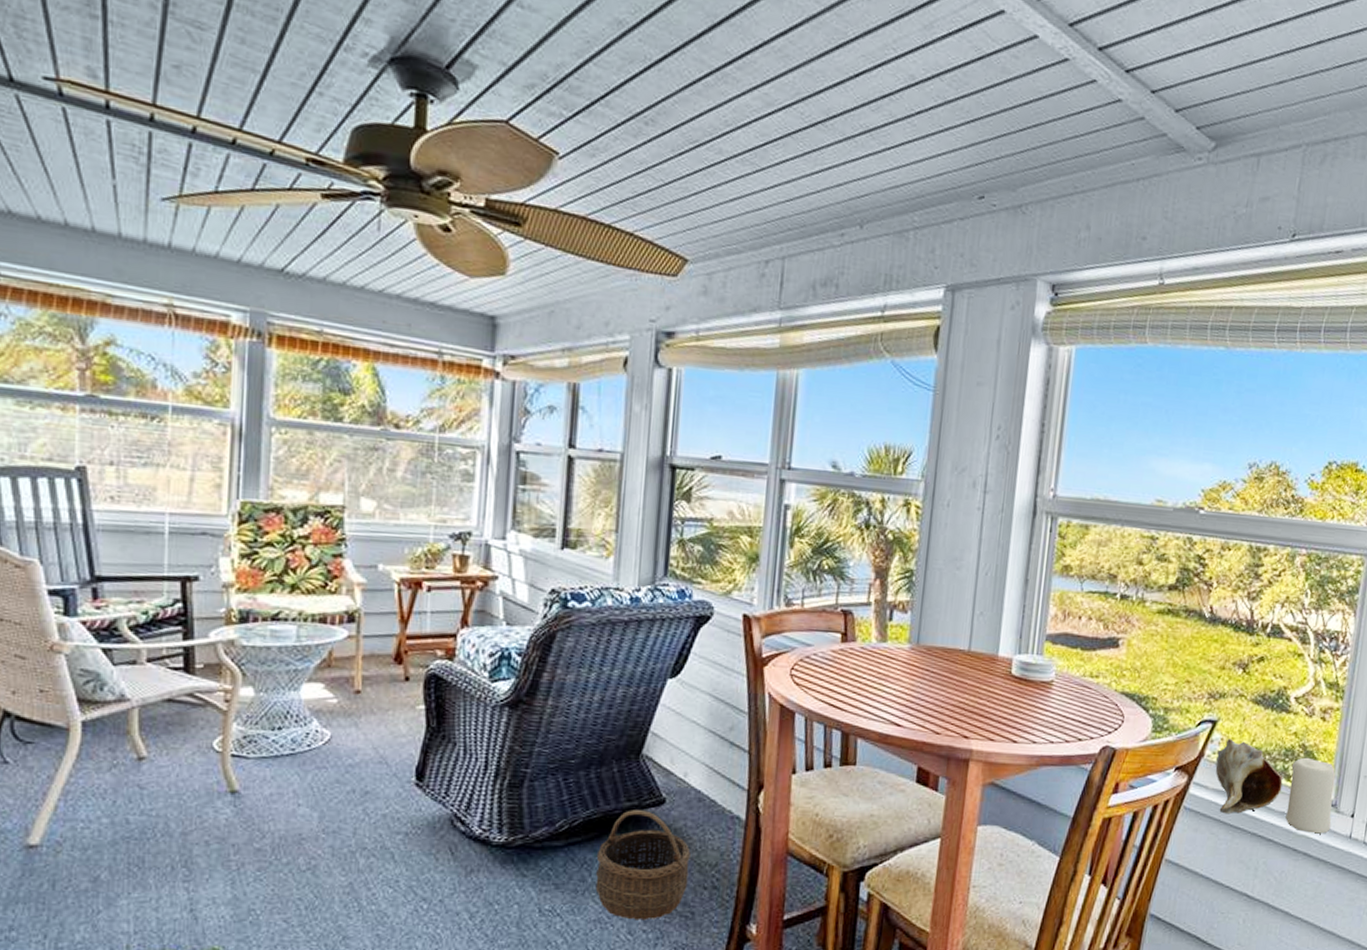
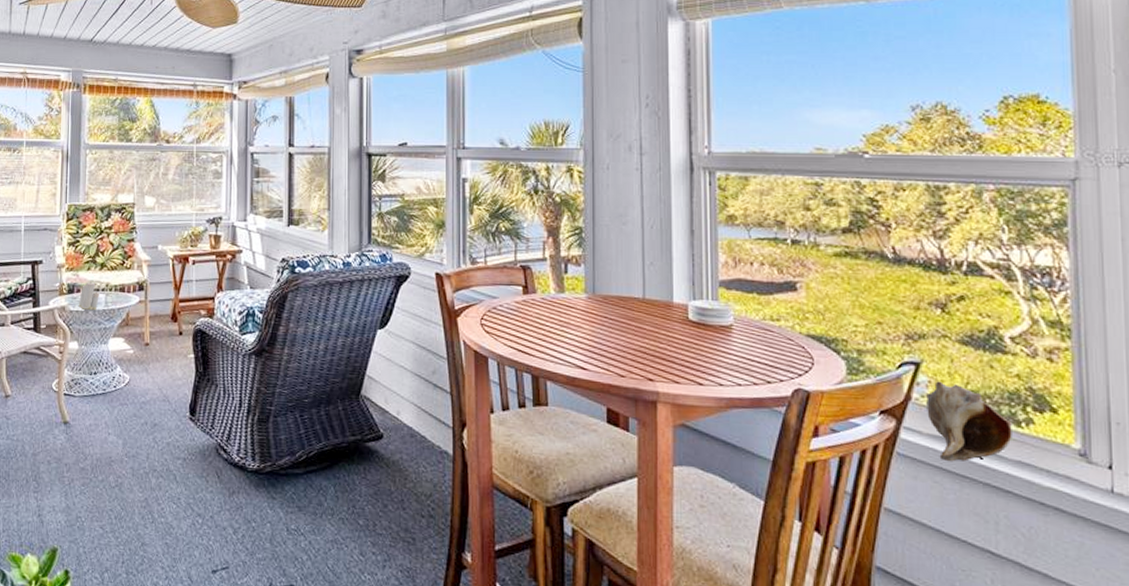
candle: none [254,607,288,646] -> present [78,281,99,310]
wicker basket: present [595,810,691,921] -> none [329,443,408,544]
candle: present [1285,757,1336,834] -> none [1020,401,1084,487]

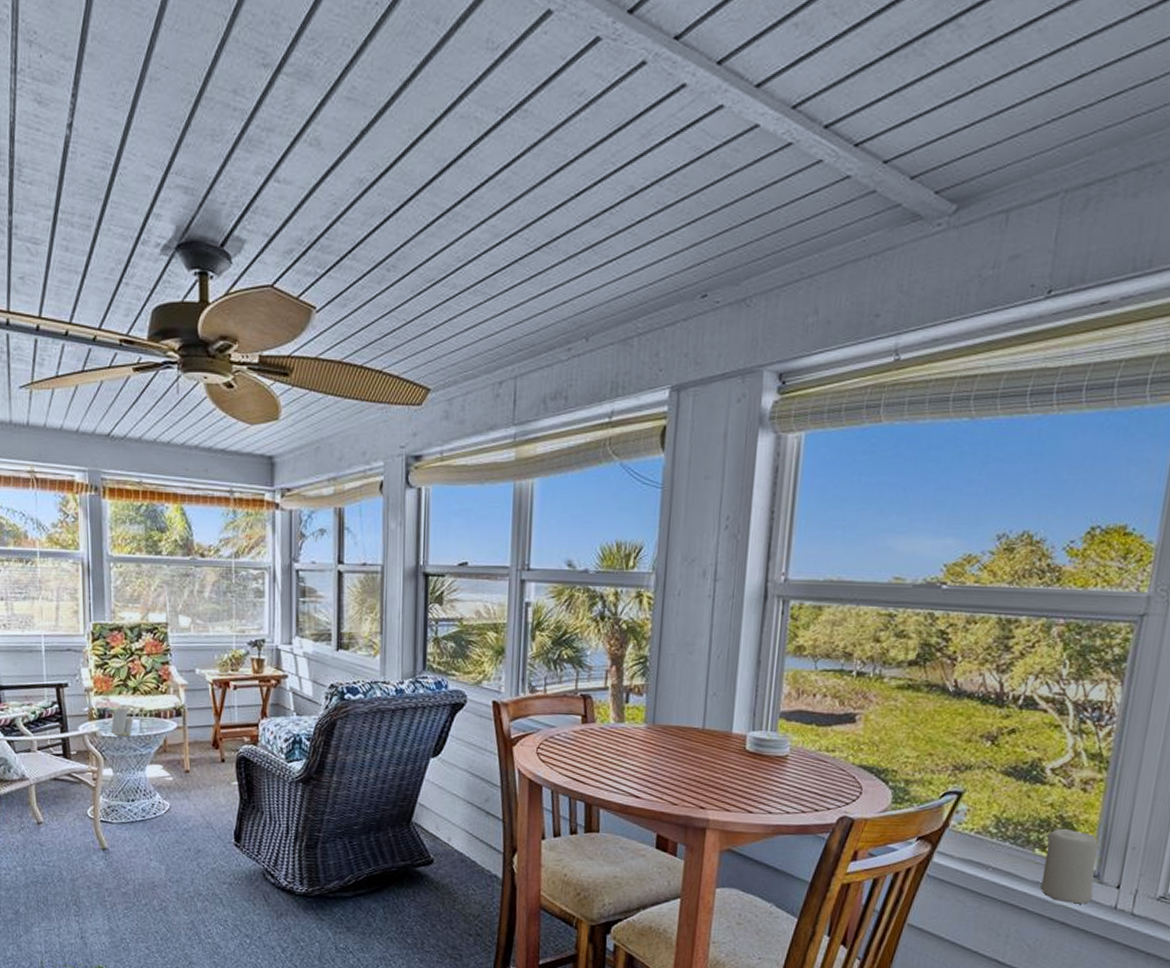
seashell: present [926,381,1014,462] -> none [961,809,1039,883]
candle: none [1020,401,1084,487] -> present [1040,828,1098,904]

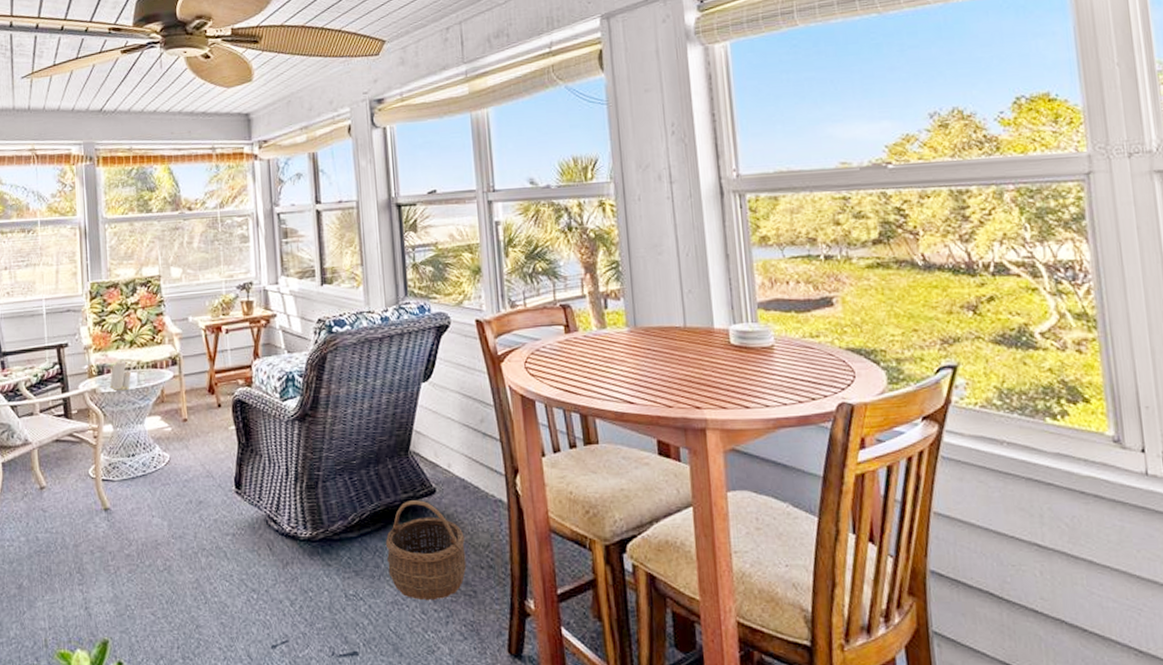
wicker basket: none [378,868,457,960] -> present [385,500,467,601]
candle: present [1040,828,1098,904] -> none [1054,393,1120,474]

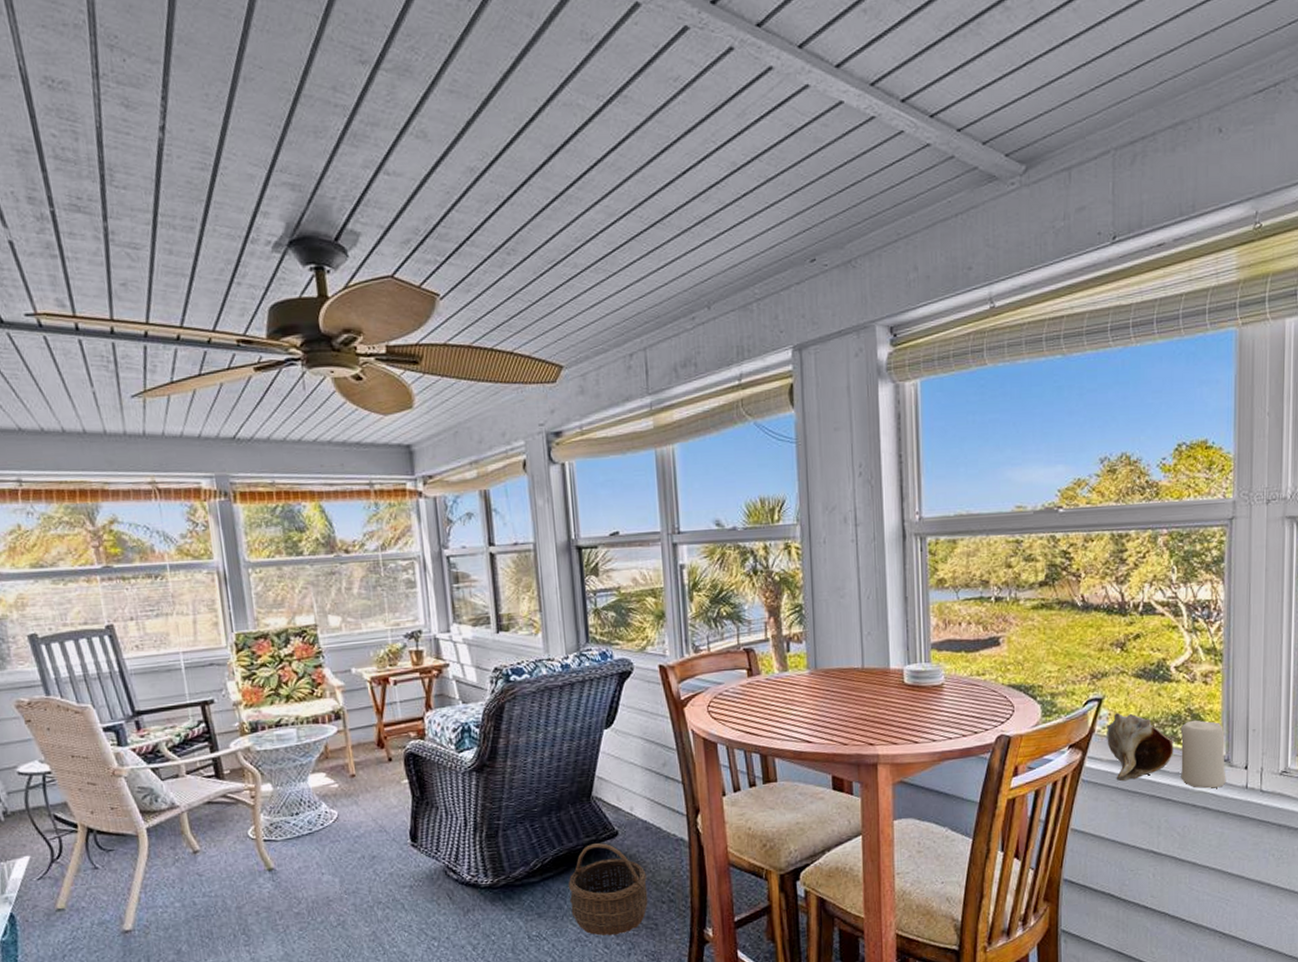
candle: present [109,360,131,390] -> none [265,716,290,748]
seashell: none [965,382,1050,461] -> present [1107,713,1175,782]
candle: none [1054,393,1120,474] -> present [1180,720,1226,789]

